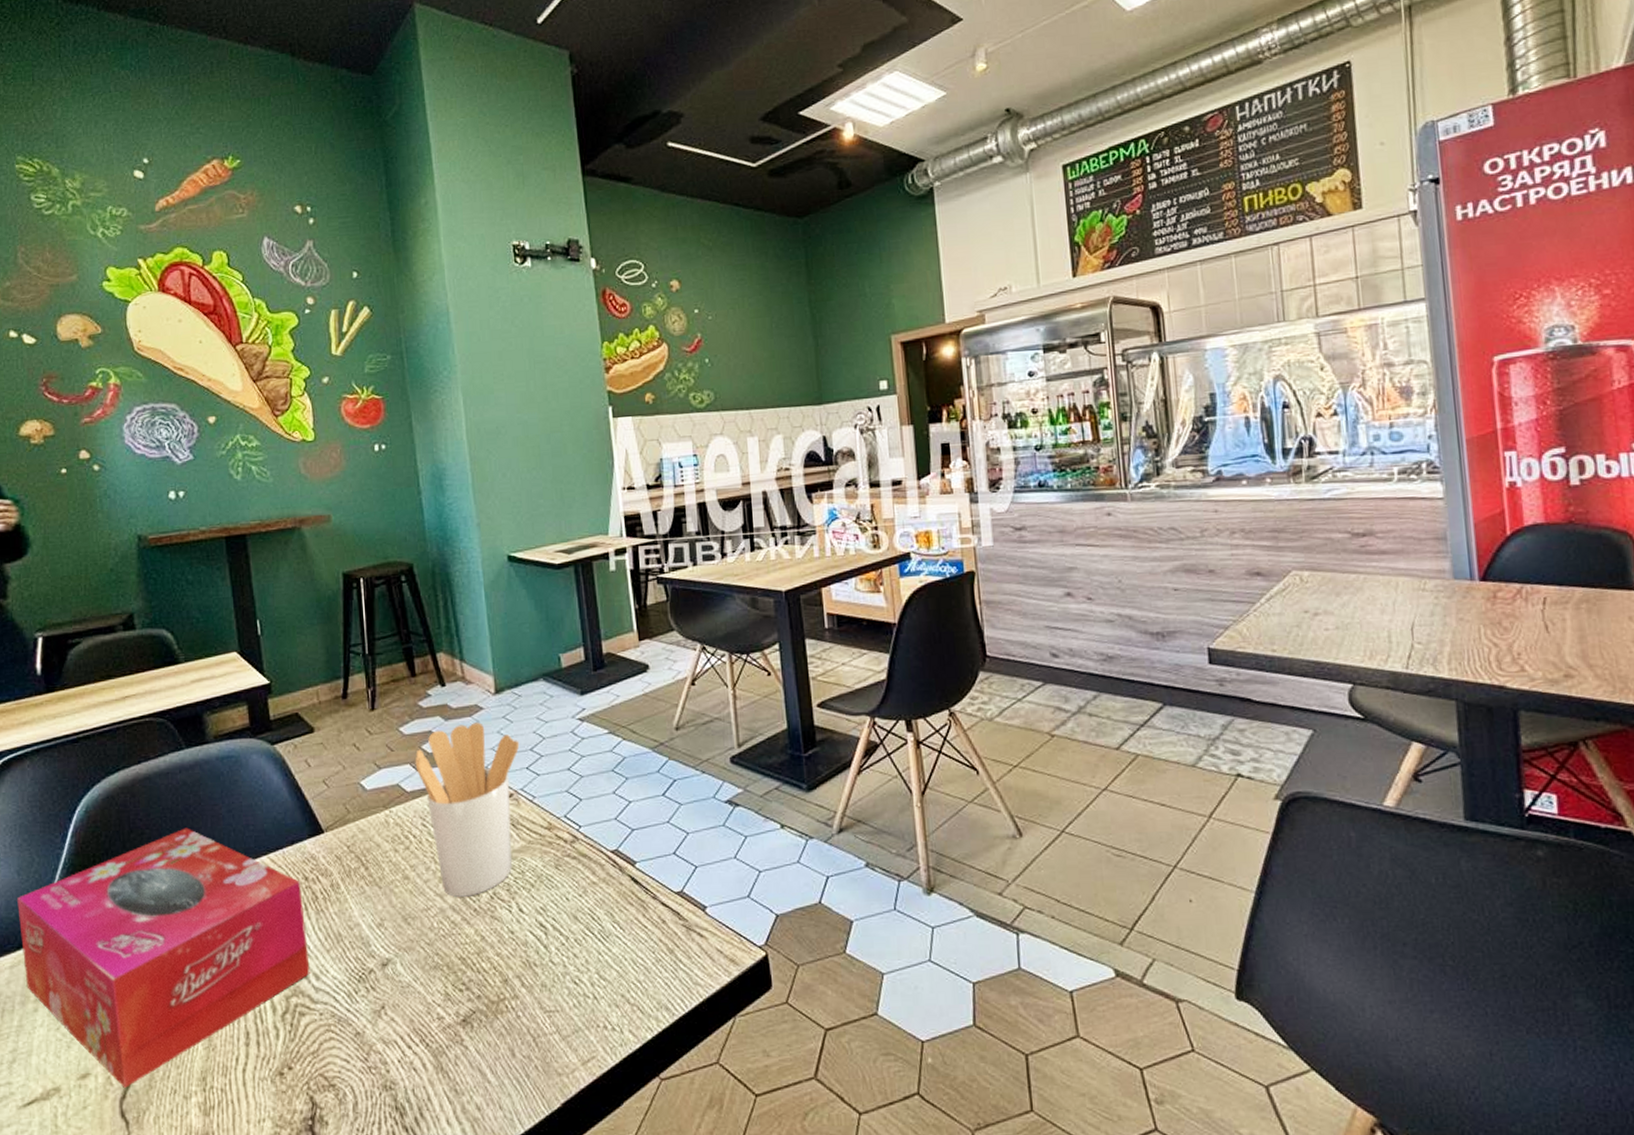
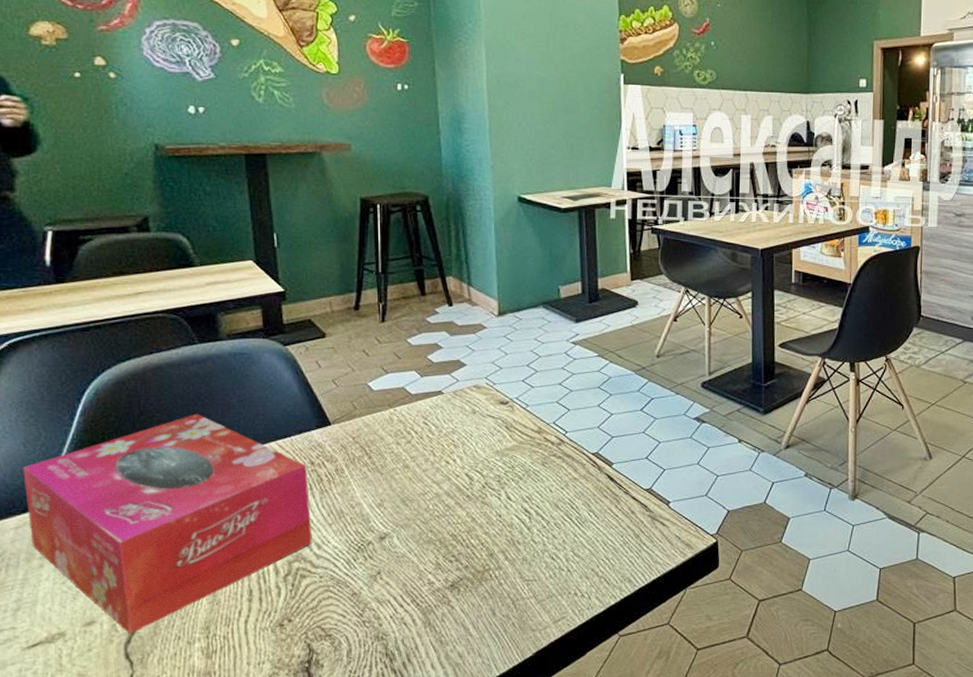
utensil holder: present [415,722,520,897] -> none [420,339,518,485]

